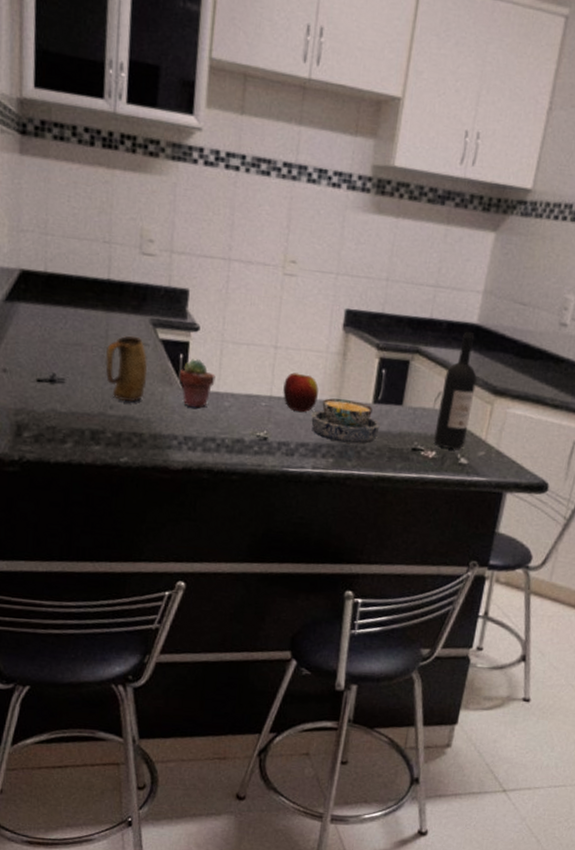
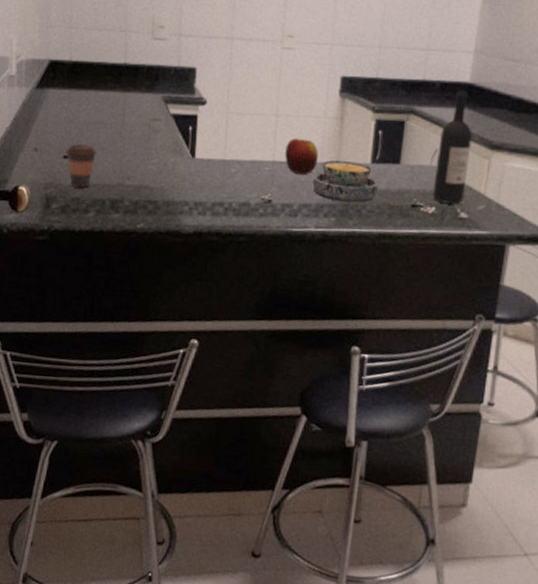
coffee cup: none [38,365,76,416] -> present [65,143,97,188]
mug: present [105,335,148,402] -> none [122,112,161,173]
potted succulent: present [179,359,216,408] -> none [188,130,222,176]

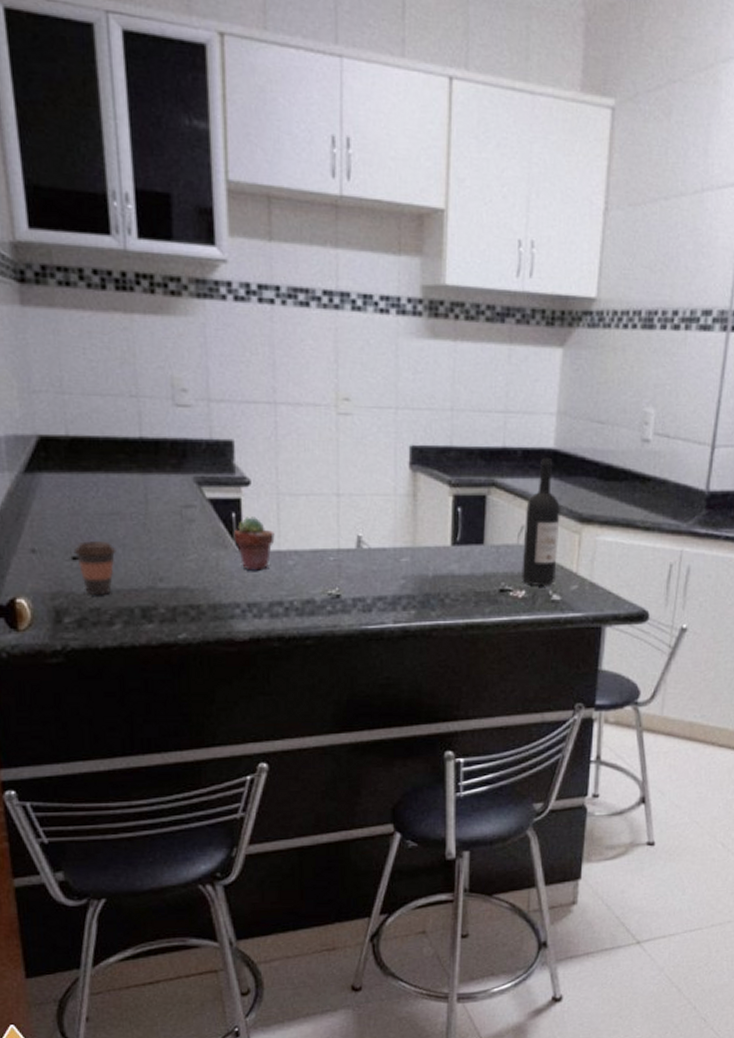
potted succulent: none [188,130,222,176] -> present [233,517,275,571]
apple: present [285,138,318,175] -> none [351,521,390,564]
bowl: present [311,160,380,203] -> none [385,545,463,591]

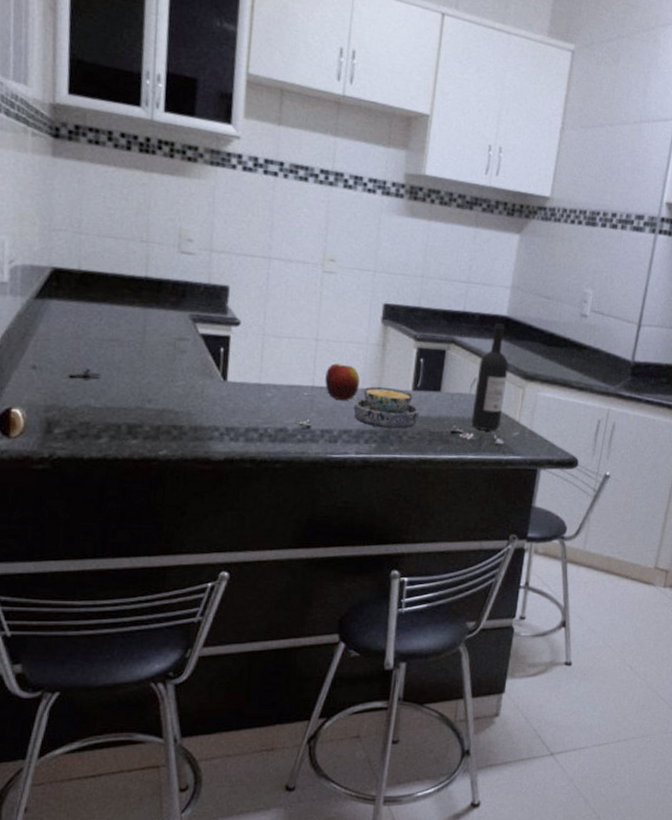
coffee cup: present [73,540,116,595] -> none [71,361,111,411]
potted succulent: present [233,517,275,571] -> none [220,352,257,400]
apple: none [351,521,390,564] -> present [325,363,360,401]
bowl: none [385,545,463,591] -> present [352,387,421,429]

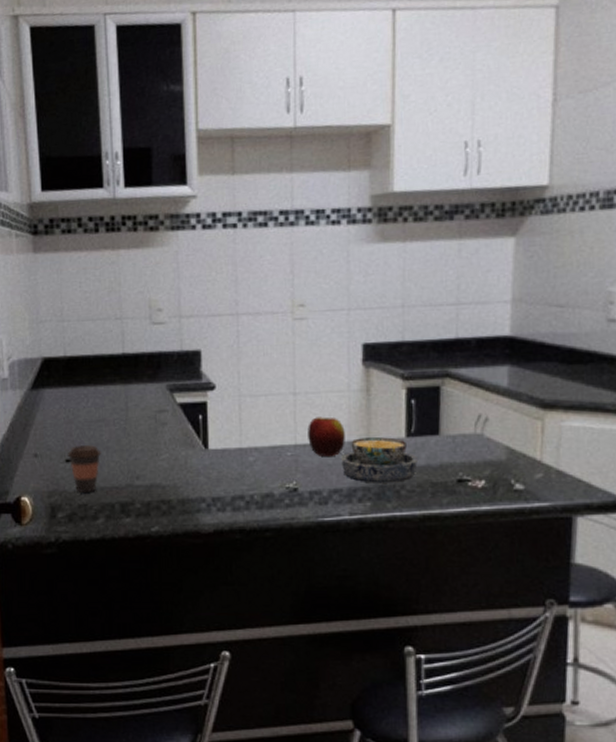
coffee cup: none [71,361,111,411] -> present [67,444,101,492]
wine bottle: present [471,323,509,431] -> none [480,346,520,475]

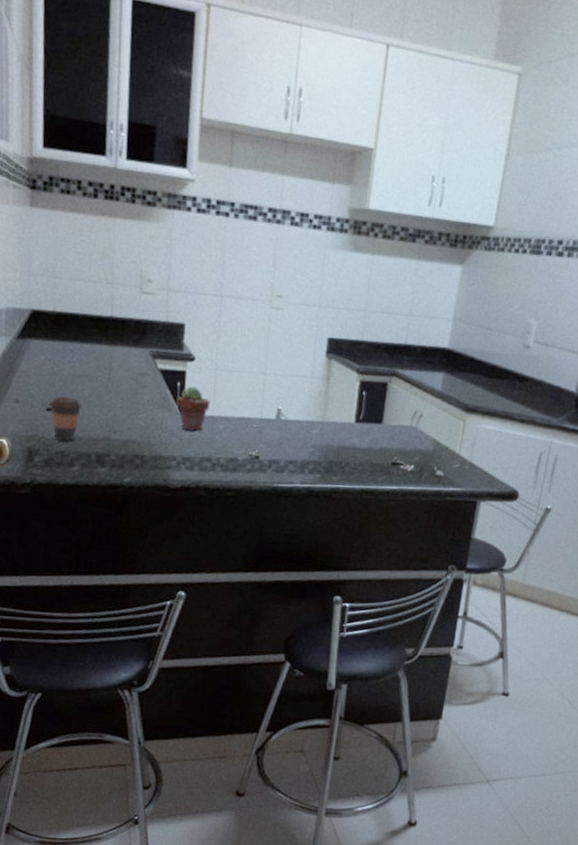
potted succulent: none [200,418,237,467] -> present [177,386,210,431]
apple: present [308,417,345,457] -> none [272,396,305,433]
bowl: present [340,437,419,483] -> none [298,419,363,460]

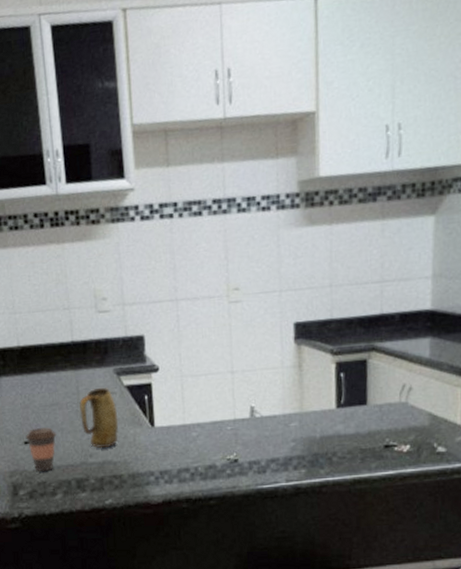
mug: none [109,366,148,427] -> present [79,387,119,449]
potted succulent: present [177,386,210,431] -> none [146,397,181,443]

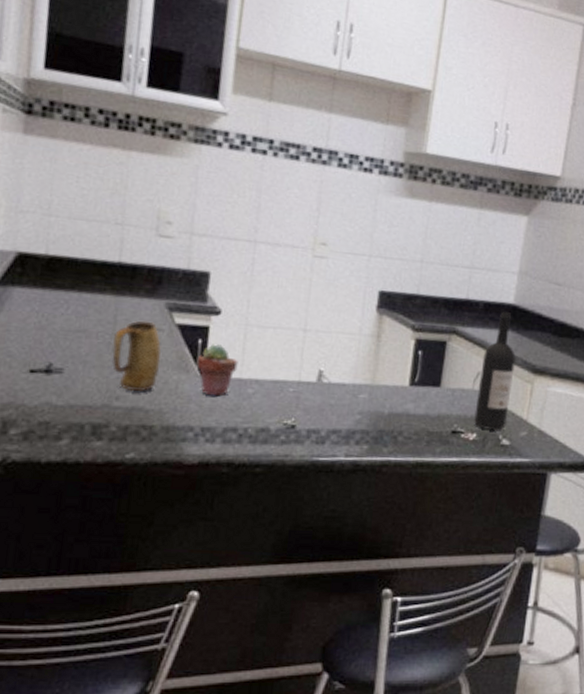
coffee cup: present [25,427,57,471] -> none [32,354,77,409]
potted succulent: none [146,397,181,443] -> present [196,344,238,397]
wine bottle: none [404,319,441,440] -> present [474,312,516,430]

